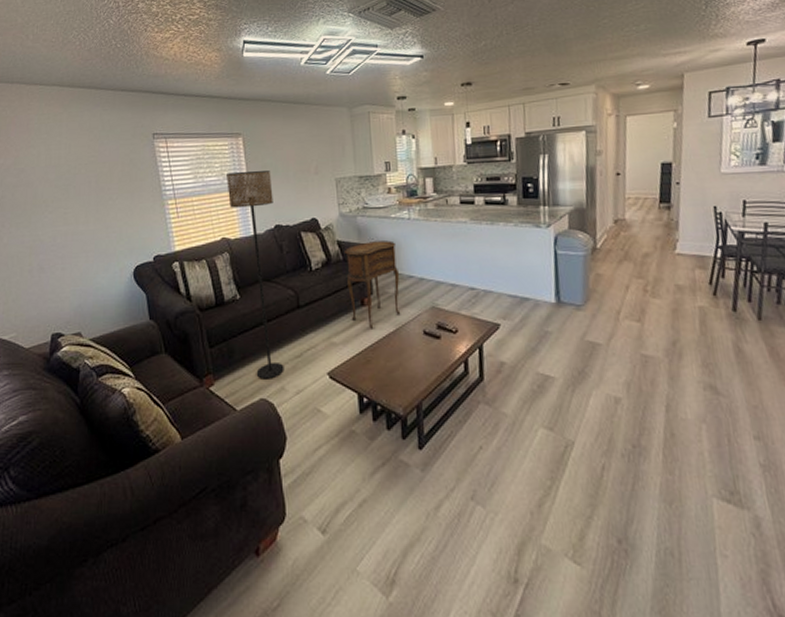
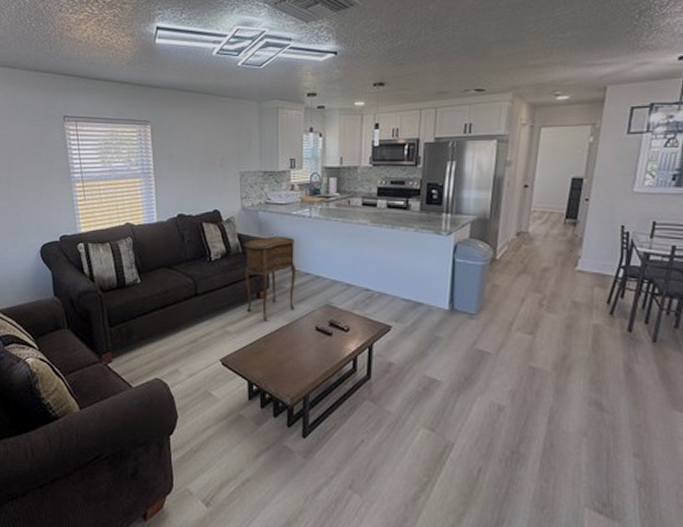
floor lamp: present [227,171,284,379] -> none [133,160,179,361]

